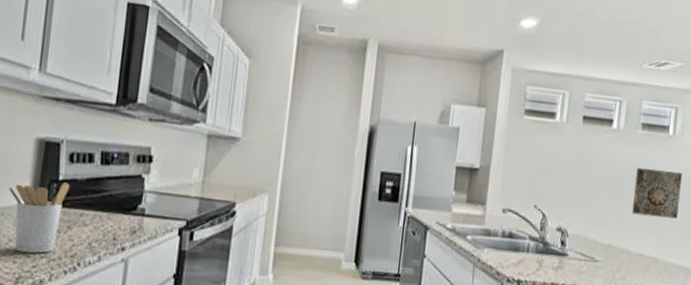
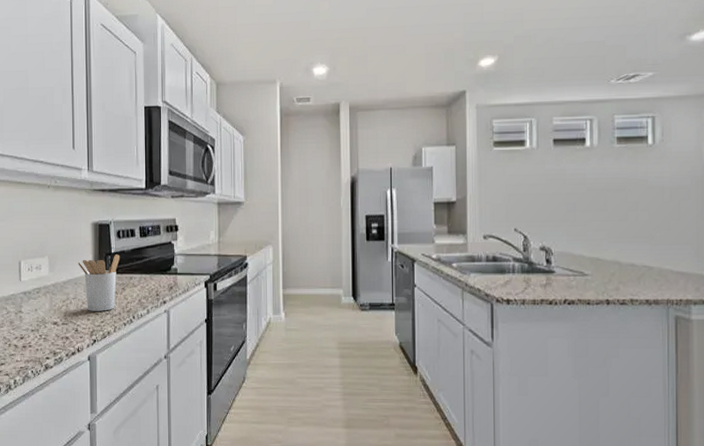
wall art: present [632,168,682,219] -> none [617,180,669,226]

